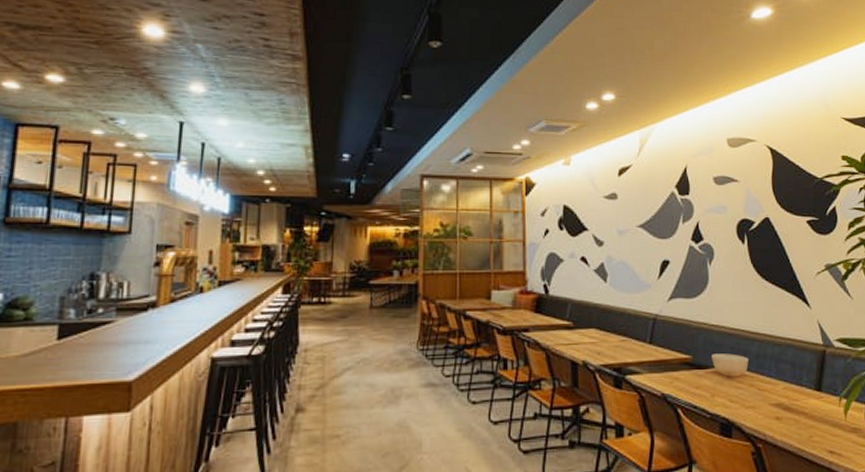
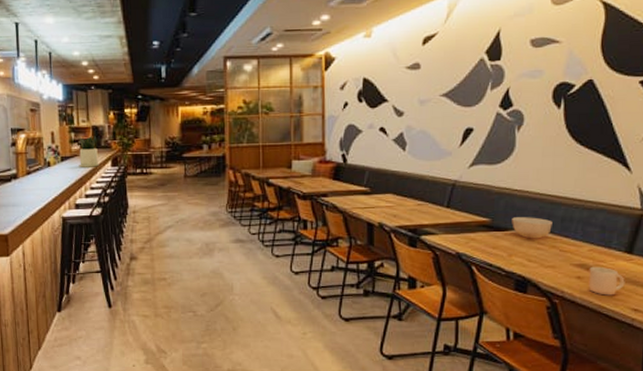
planter: none [240,257,267,294] -> present [78,136,100,167]
mug: none [786,406,819,437] -> present [588,267,625,296]

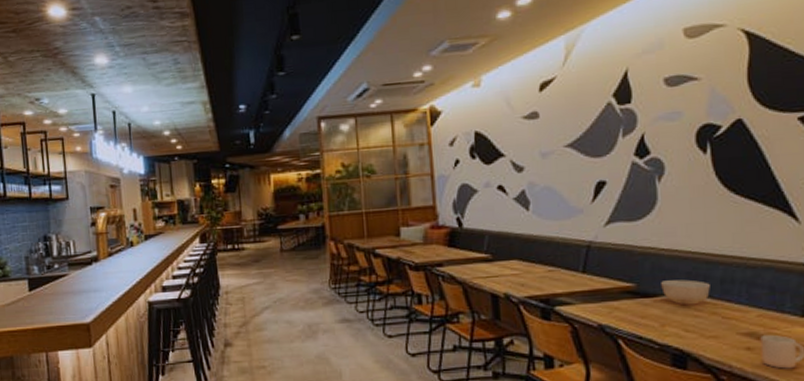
planter: present [78,136,100,167] -> none [163,211,187,246]

